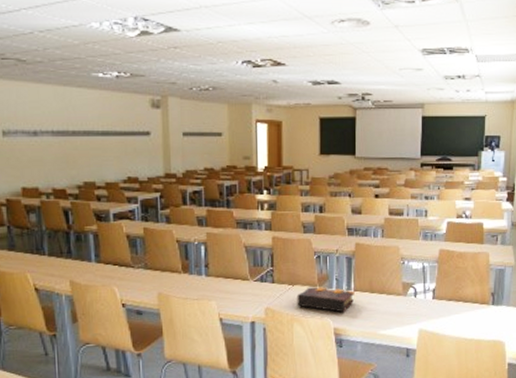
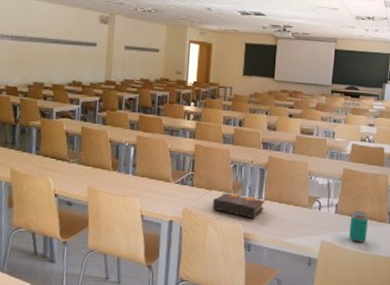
beverage can: none [449,294,469,328] -> present [349,211,368,243]

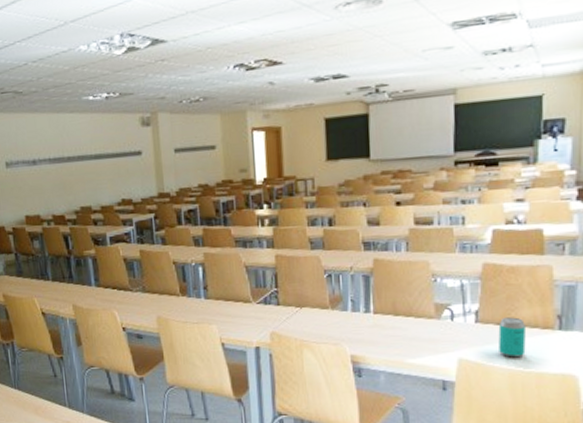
book: present [212,192,265,219] -> none [305,308,375,338]

